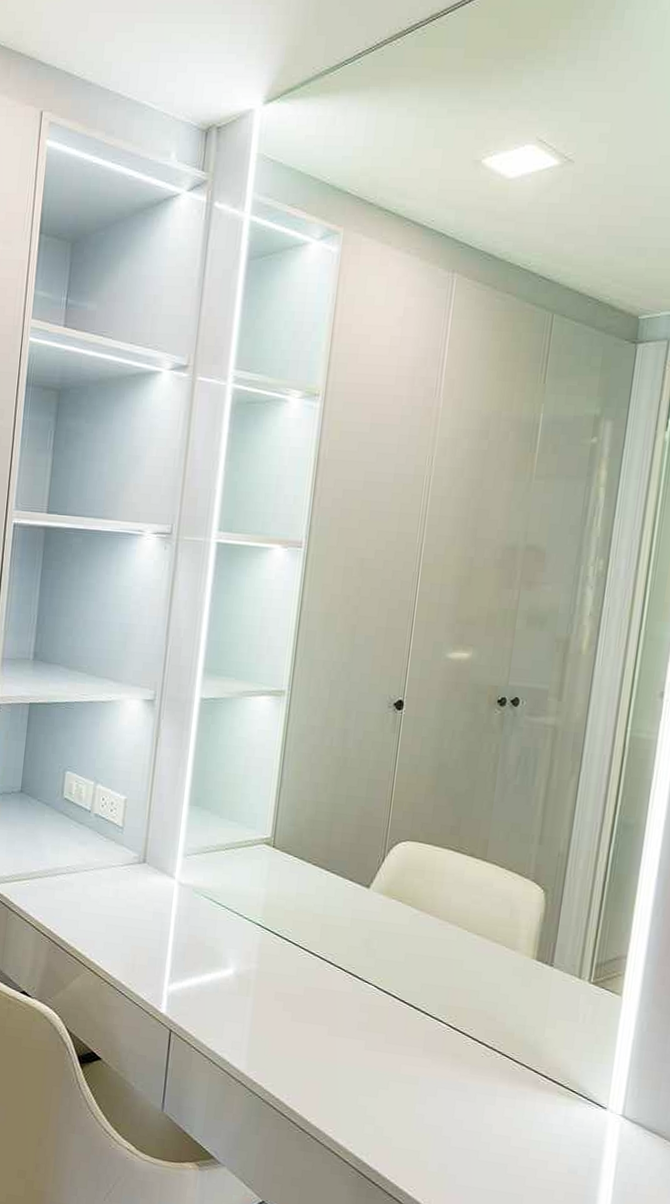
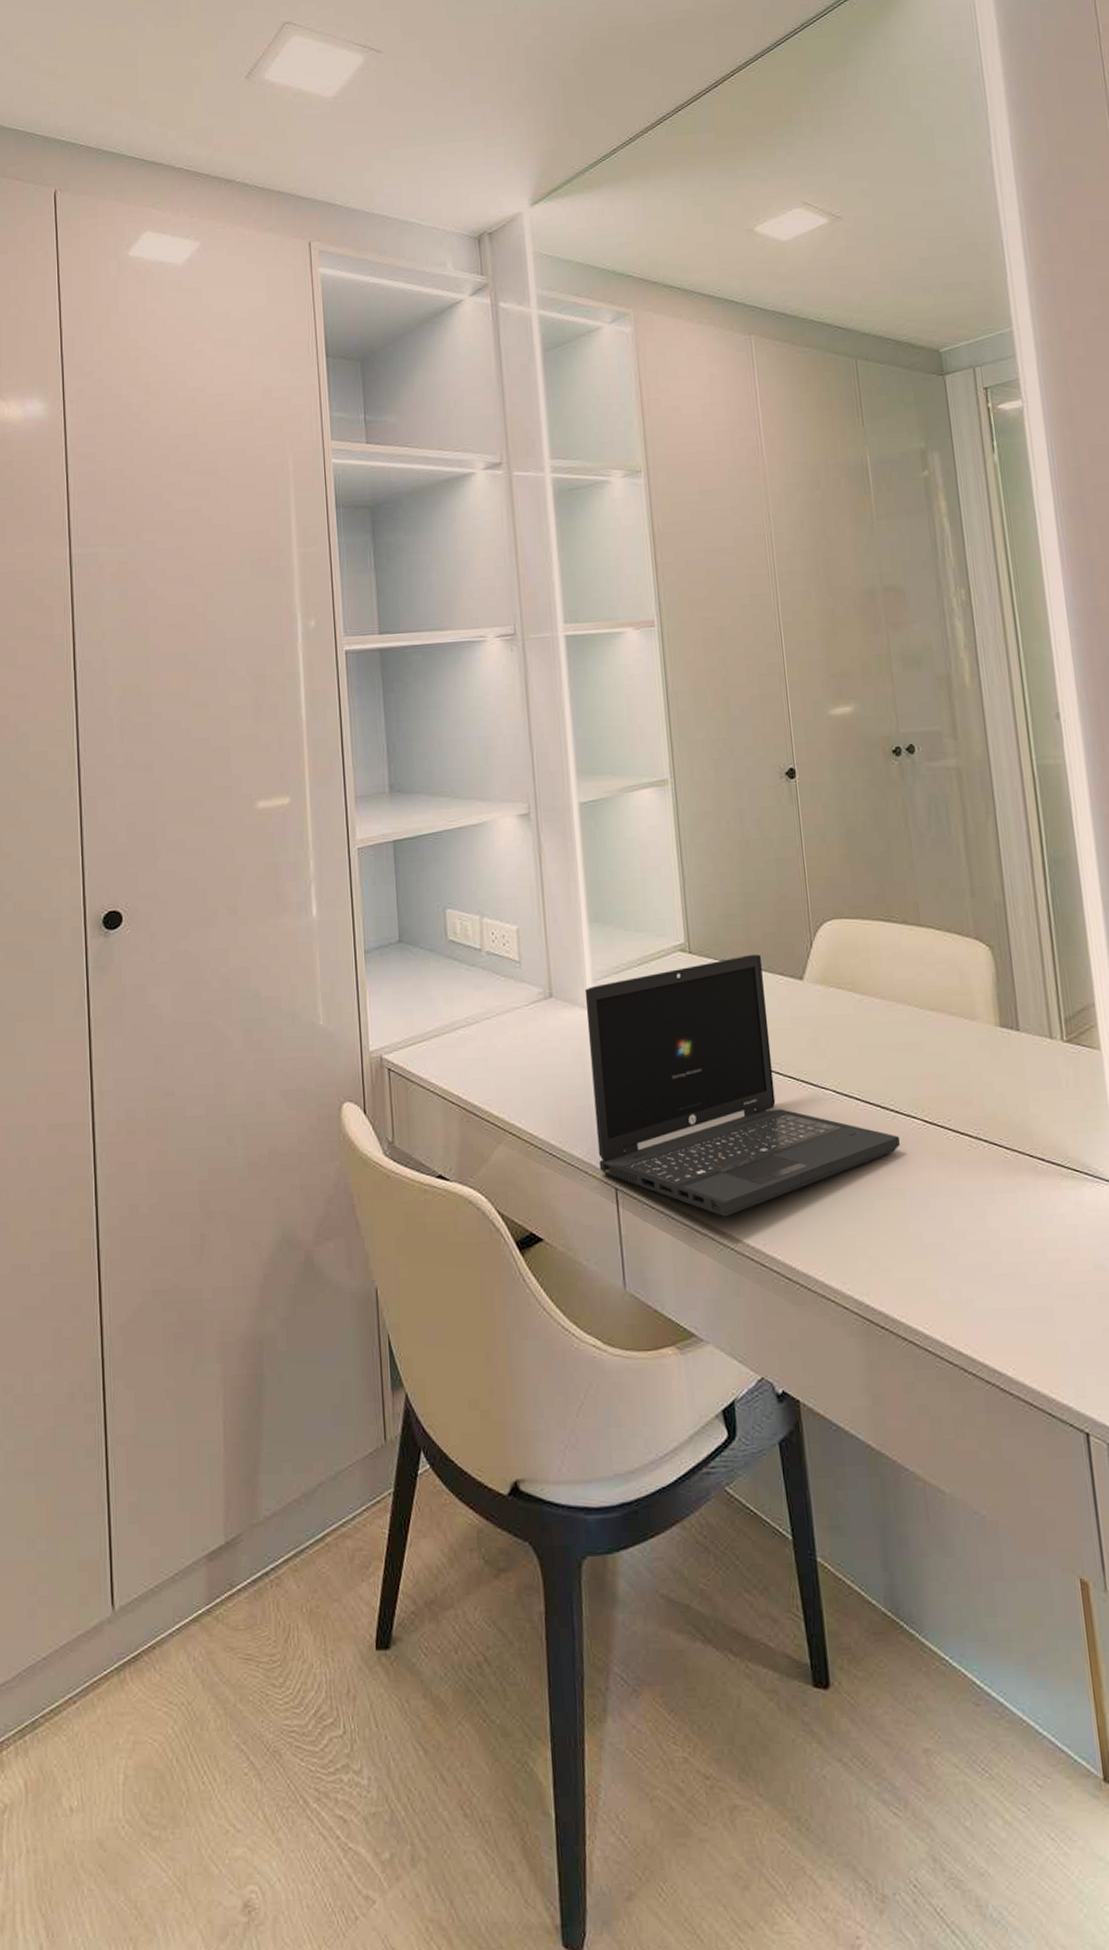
laptop: none [159,858,425,1071] -> present [584,954,901,1217]

